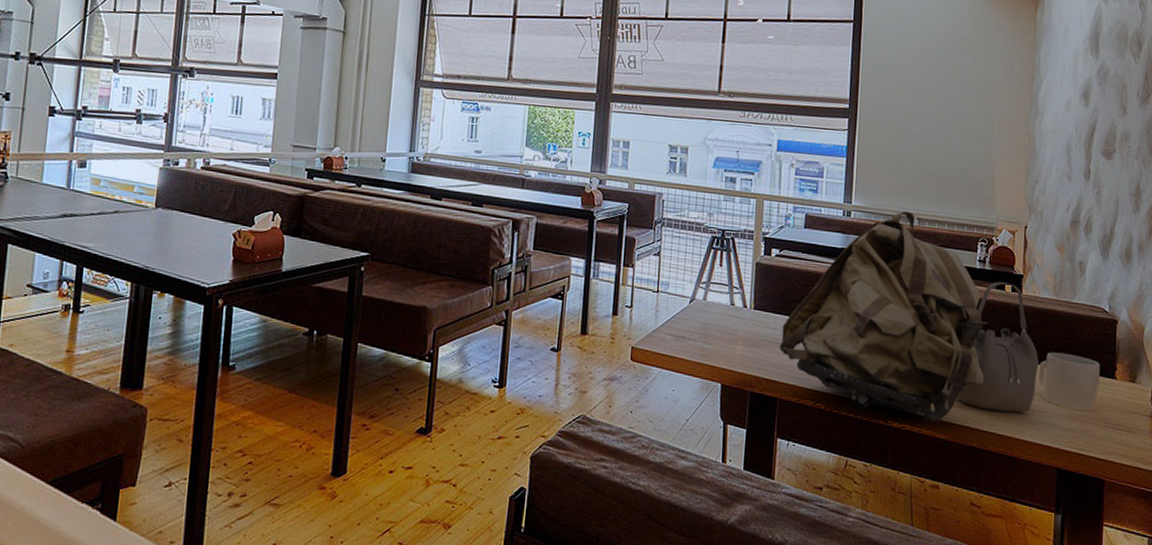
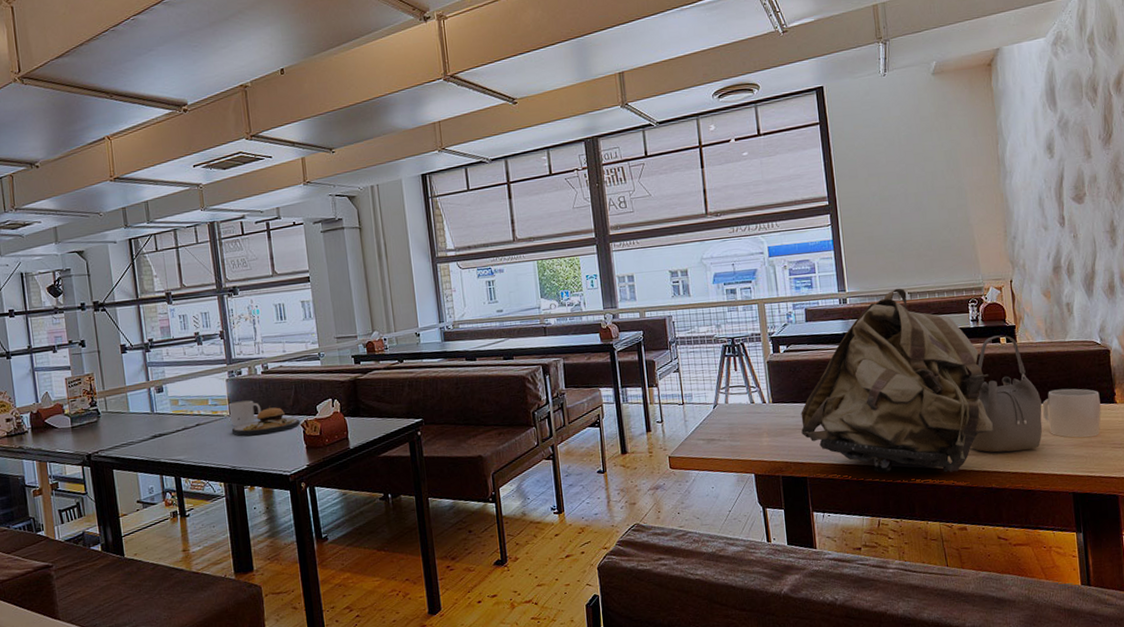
plate: none [153,206,232,238] -> present [231,405,300,437]
mug: none [154,194,192,223] -> present [228,400,262,428]

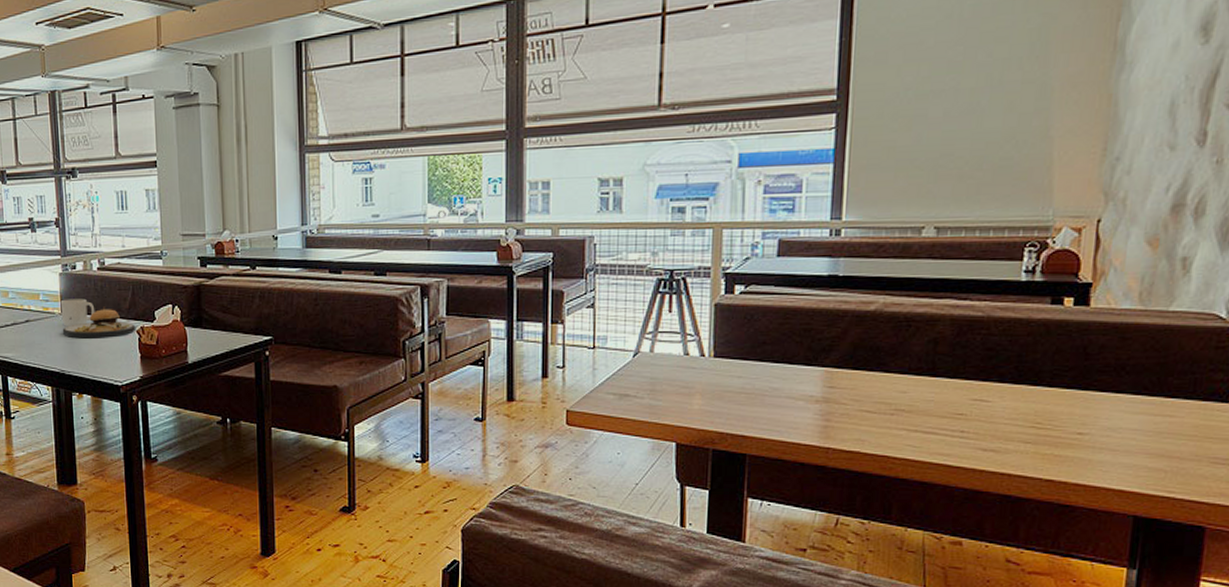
backpack: present [801,288,993,474] -> none [748,220,1037,470]
handbag: present [970,335,1043,453] -> none [988,295,1112,453]
mug: present [1042,388,1102,439] -> none [1109,376,1208,446]

